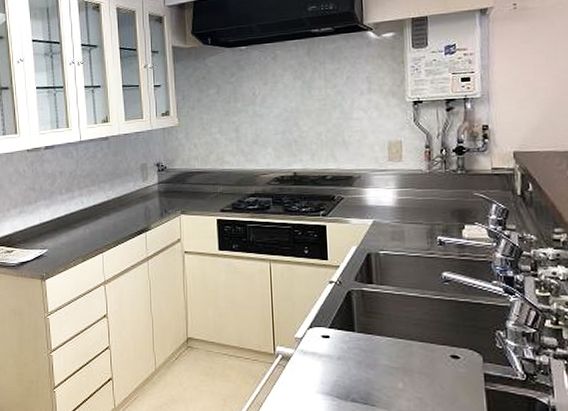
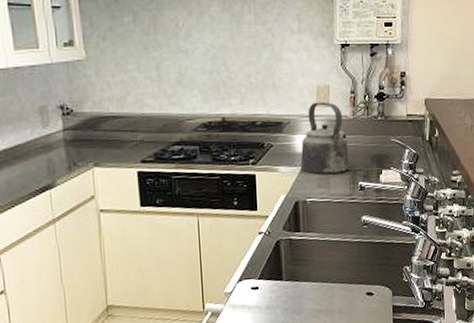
kettle: none [372,157,426,227] -> present [300,102,349,174]

